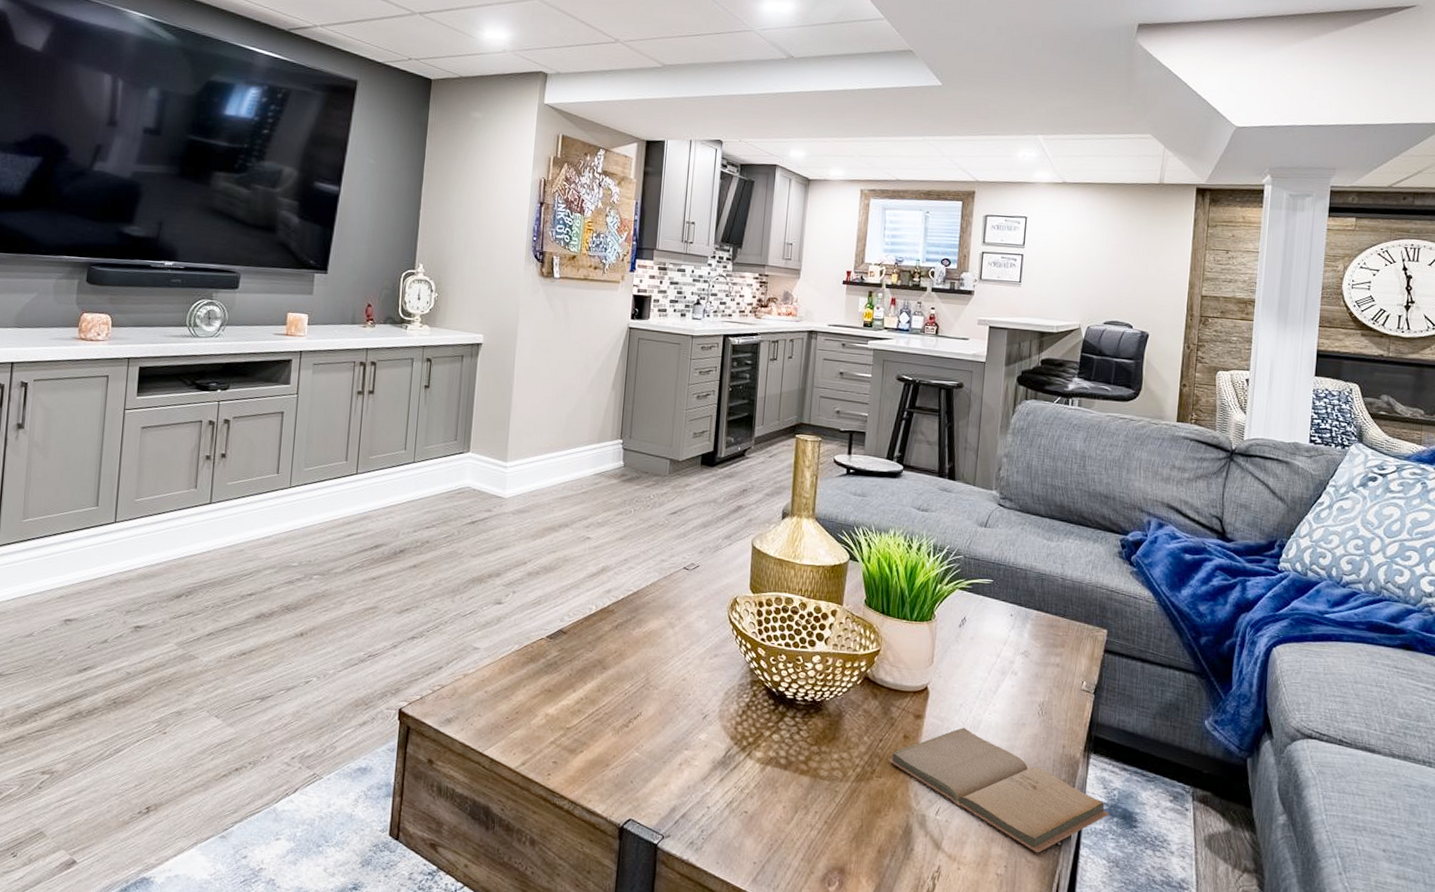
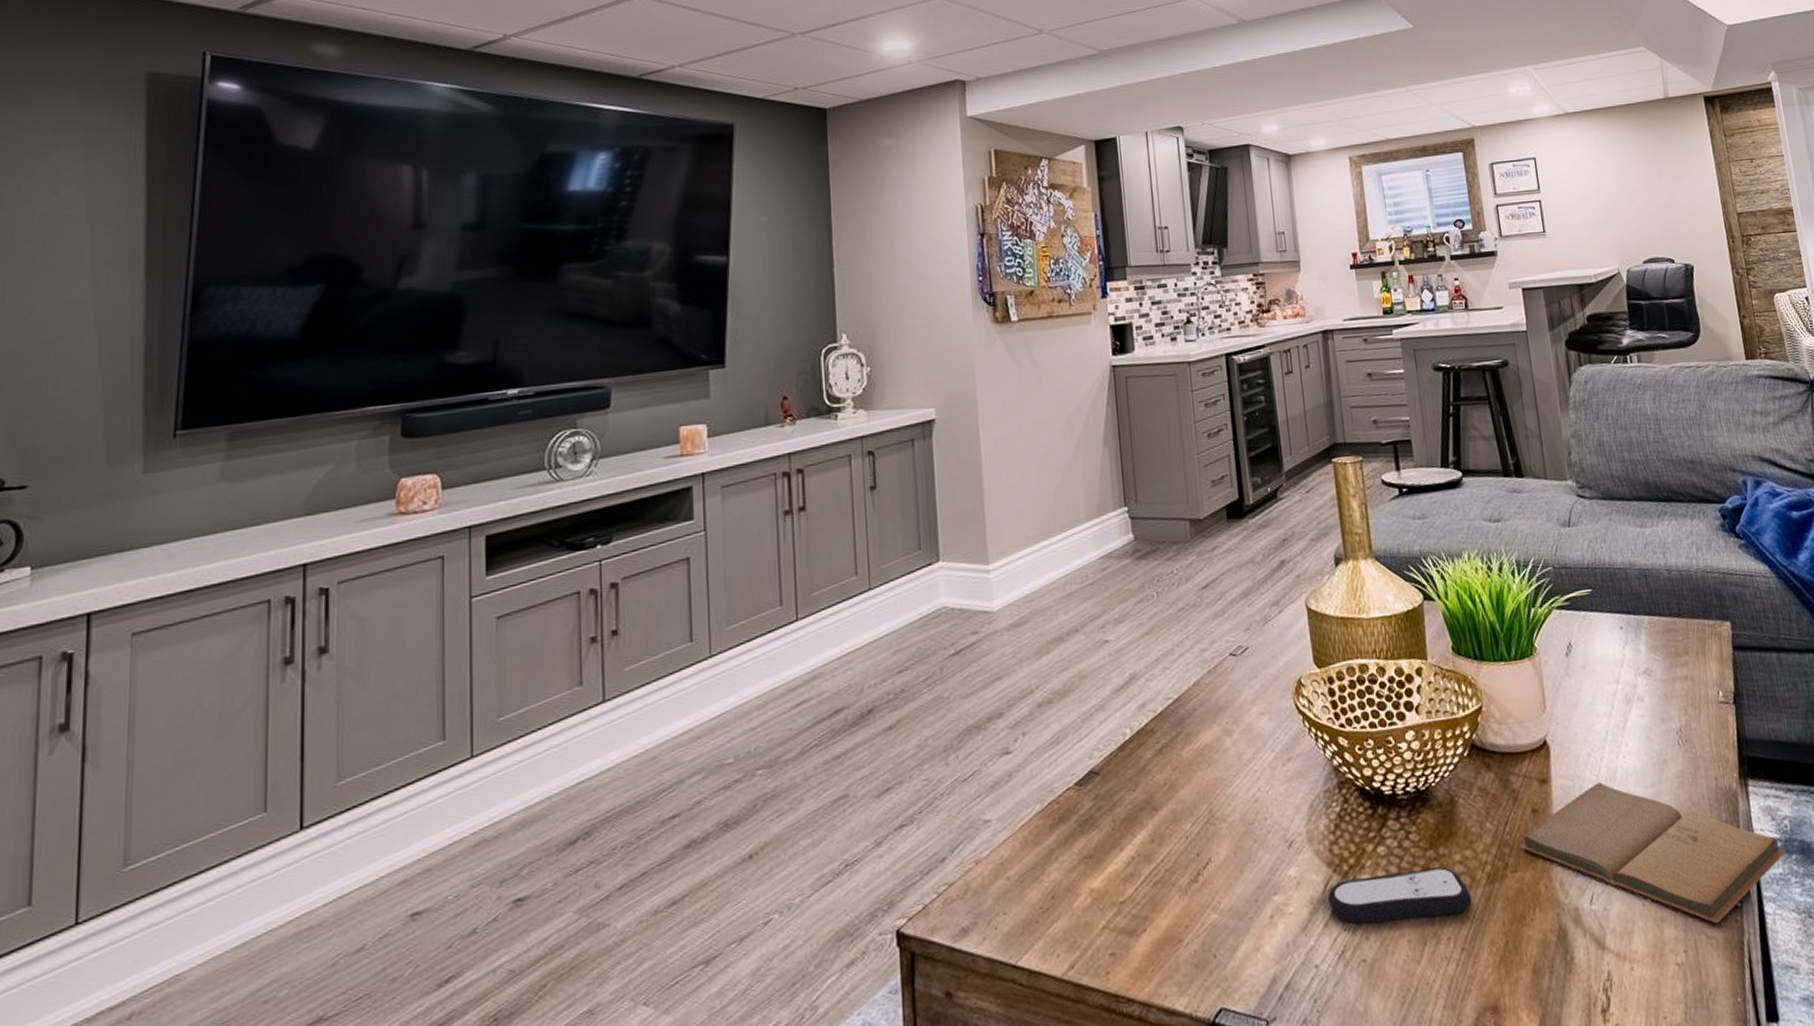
remote control: none [726,752,841,797] -> present [1327,866,1472,925]

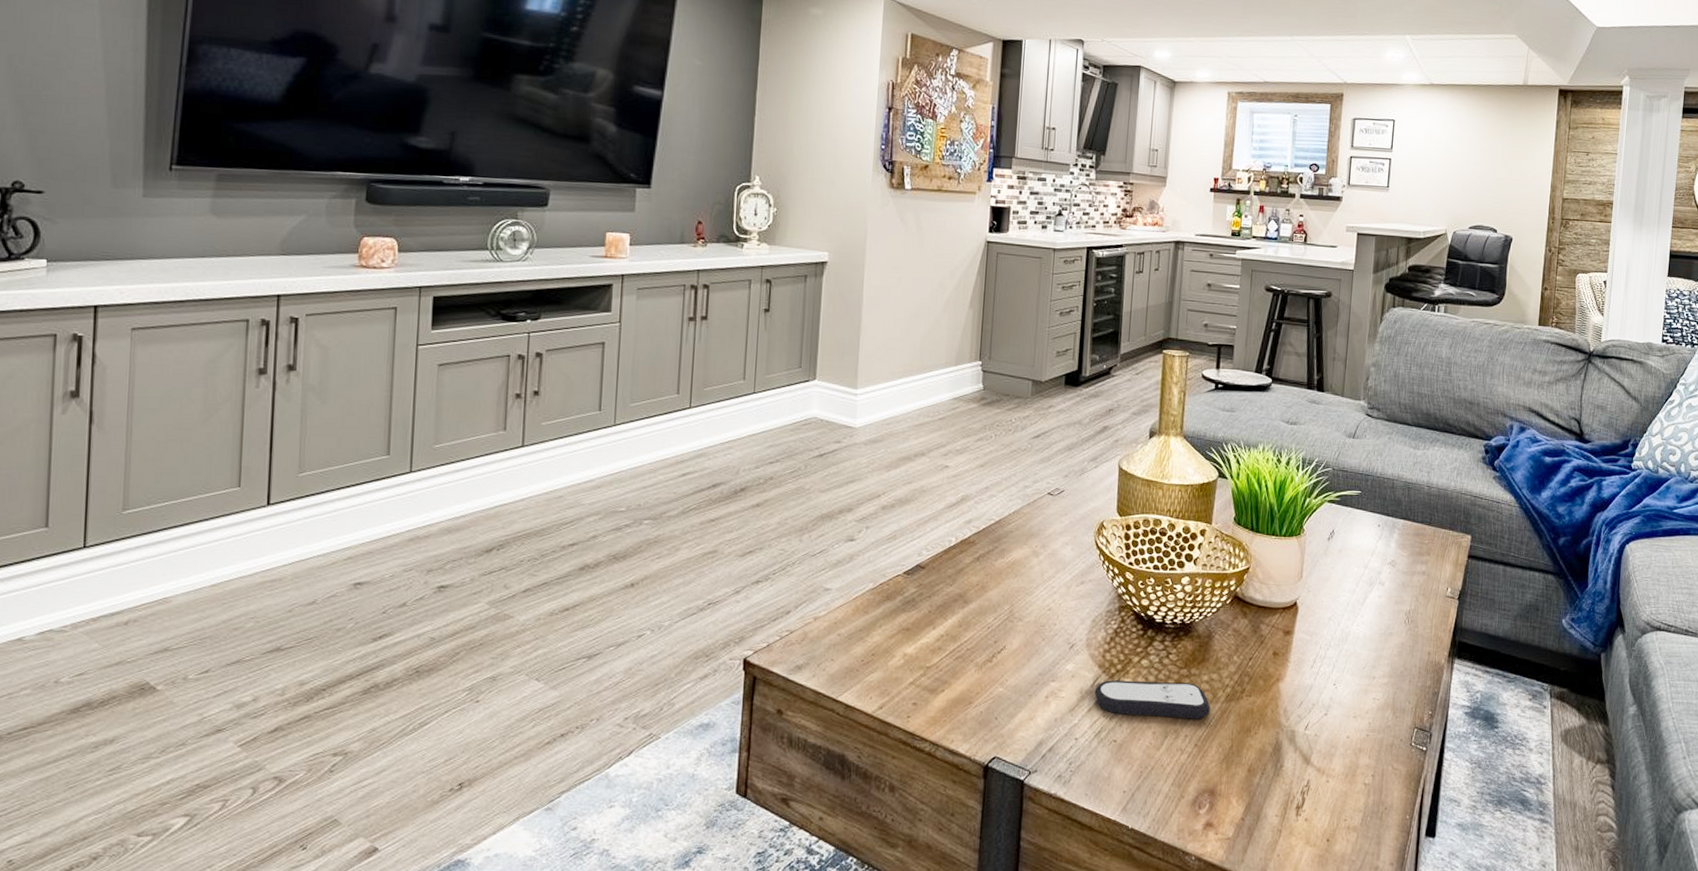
book: present [1520,782,1786,924] -> none [1258,641,1472,760]

